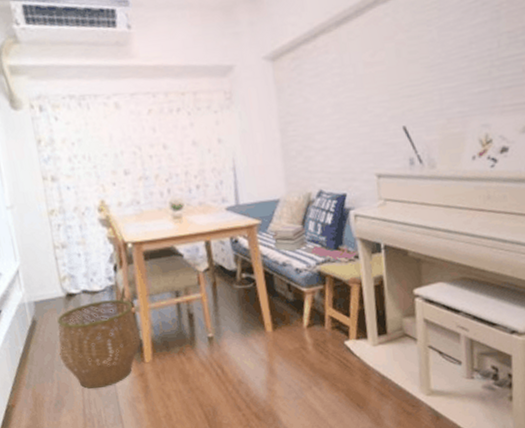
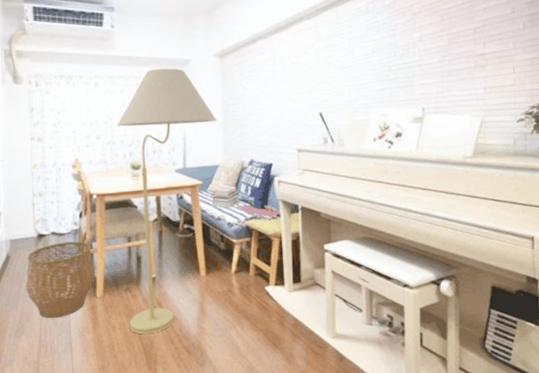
floor lamp: none [148,78,274,402] -> present [117,68,217,335]

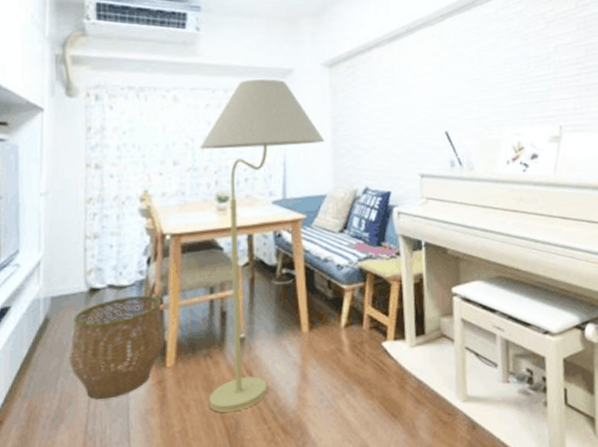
books: present [211,185,239,208] -> none [316,219,351,247]

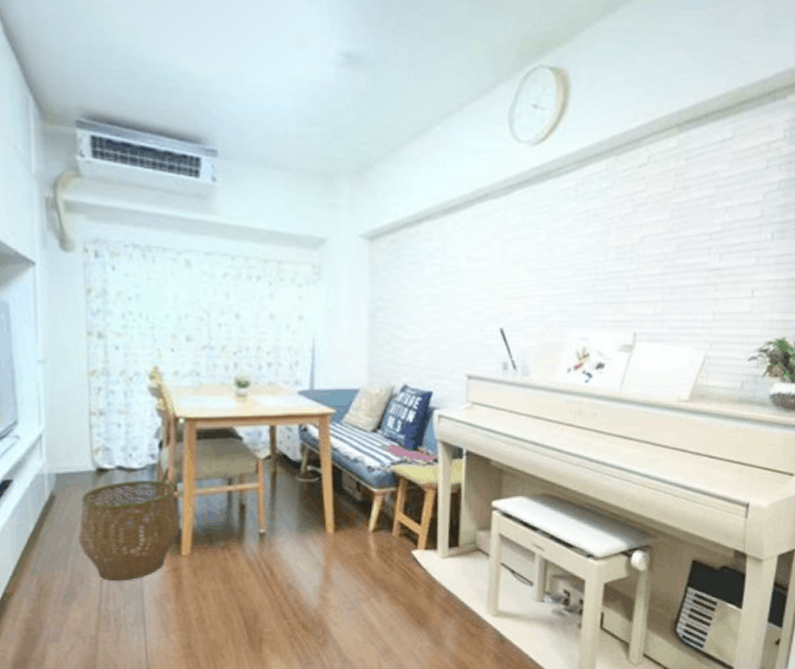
floor lamp: present [200,79,325,413] -> none [216,248,361,606]

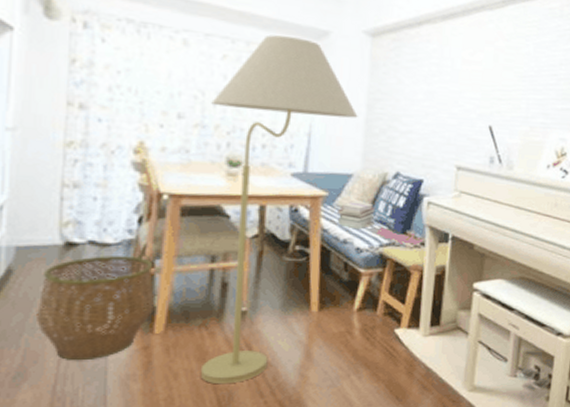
floor lamp: none [216,248,361,606] -> present [200,35,358,385]
books: none [347,417,385,447] -> present [337,201,376,229]

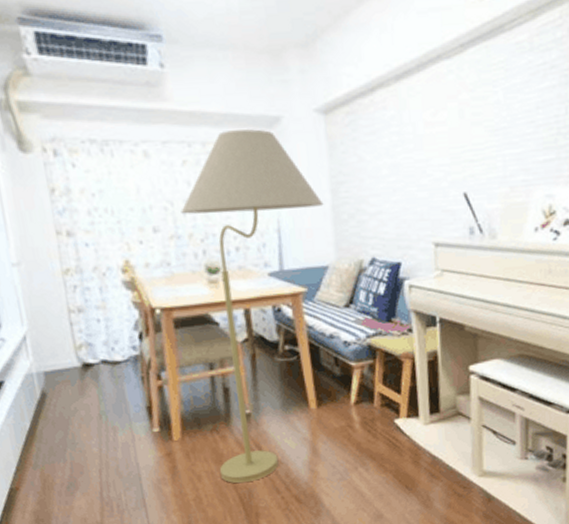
basket: present [35,254,154,360] -> none [71,367,168,469]
books: present [337,201,376,229] -> none [319,293,358,323]

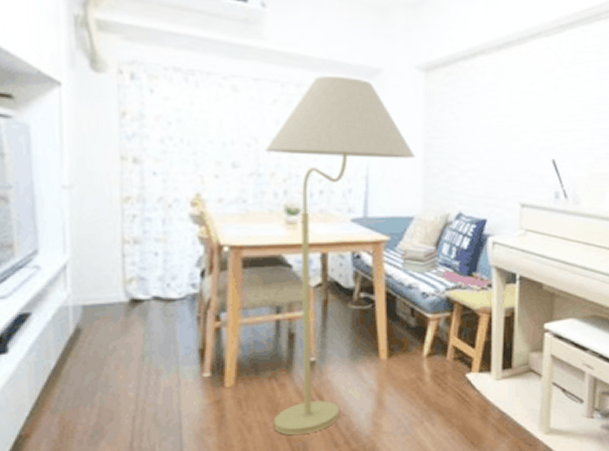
books: none [319,293,358,323] -> present [401,244,439,274]

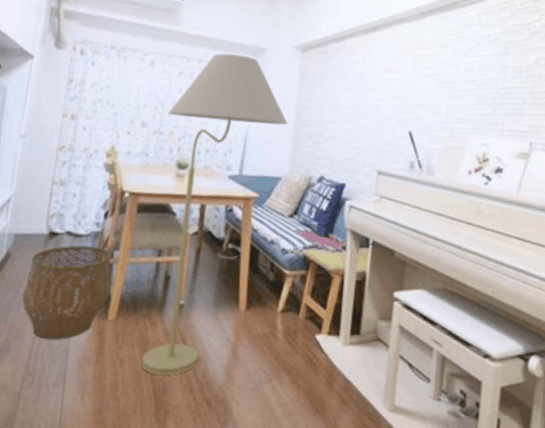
basket: none [107,307,222,416] -> present [21,244,113,340]
books: present [401,244,439,274] -> none [266,203,301,231]

